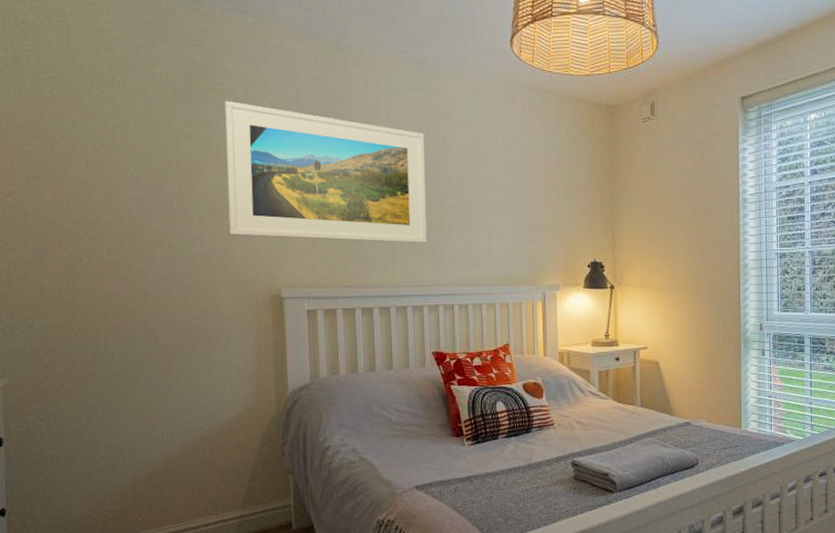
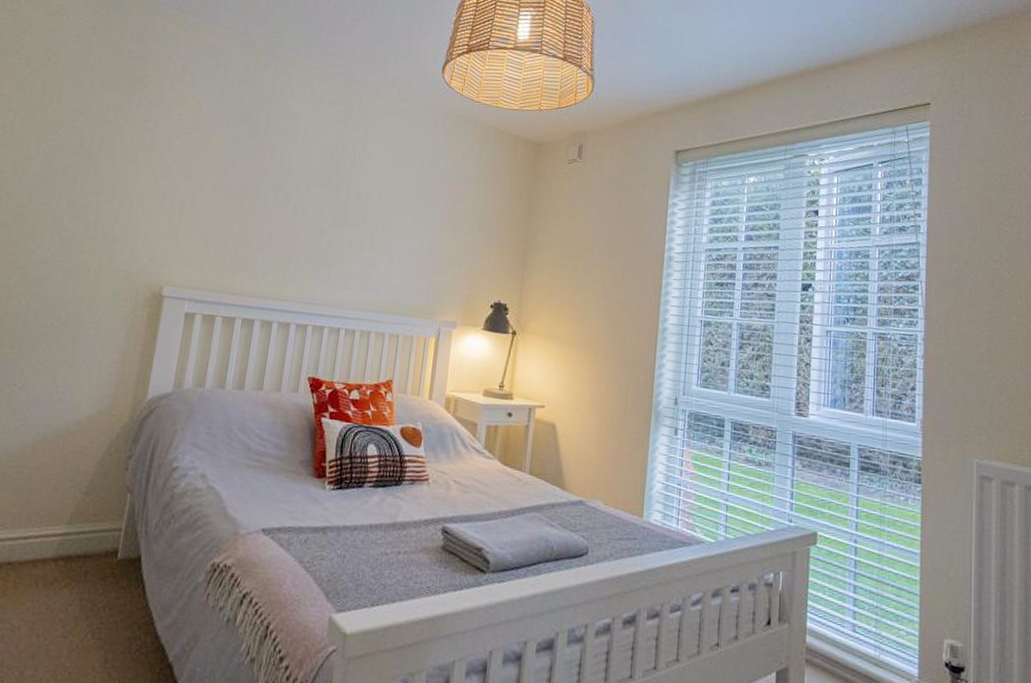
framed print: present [225,101,427,243] -> none [124,92,341,259]

